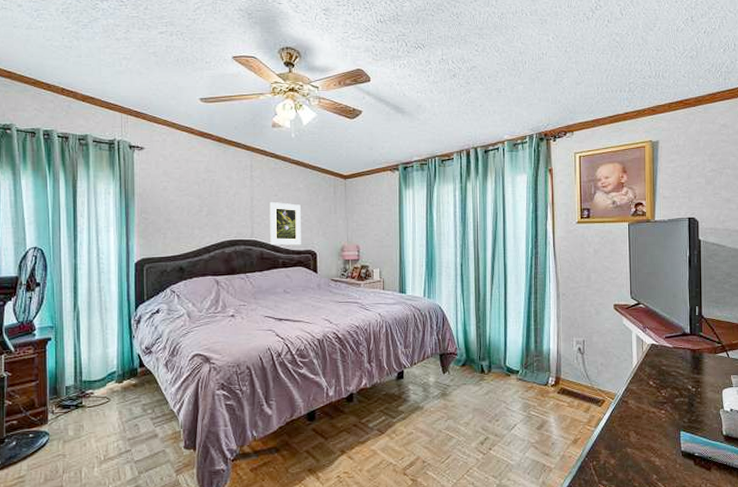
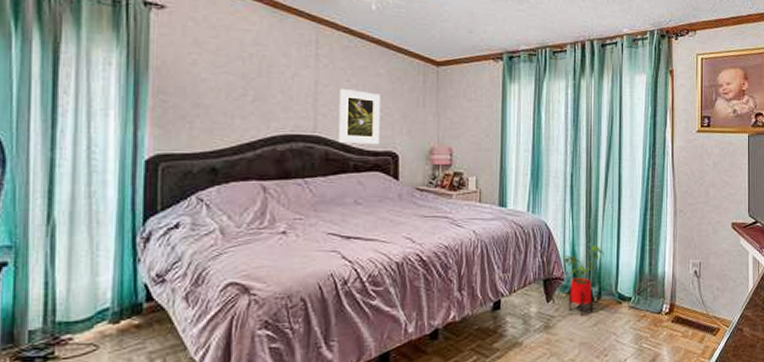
house plant: none [455,324,493,385] -> present [562,244,604,315]

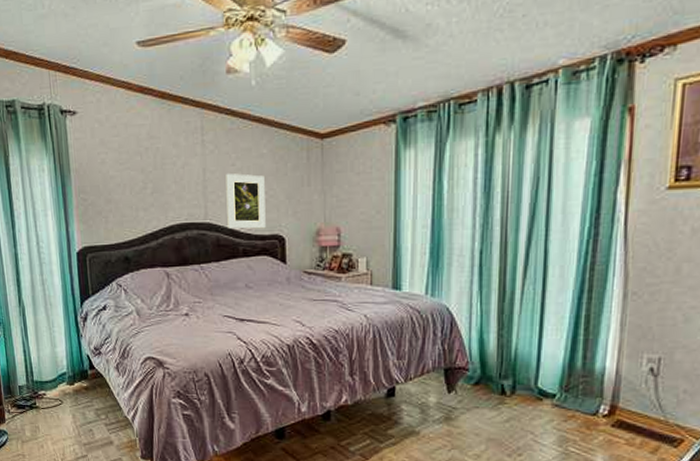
house plant: present [562,244,604,315] -> none [467,332,522,410]

